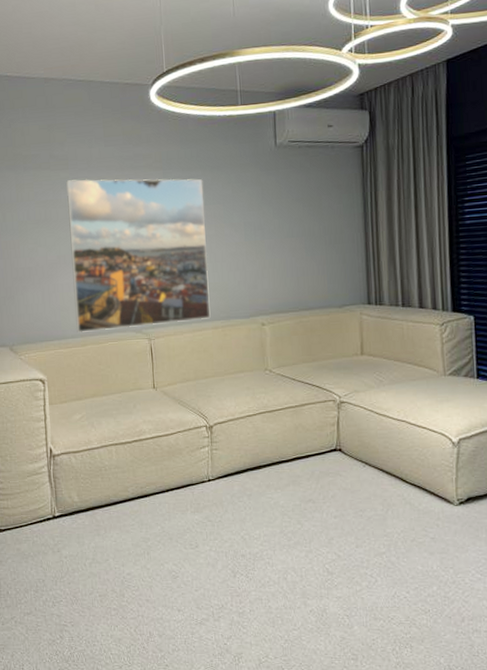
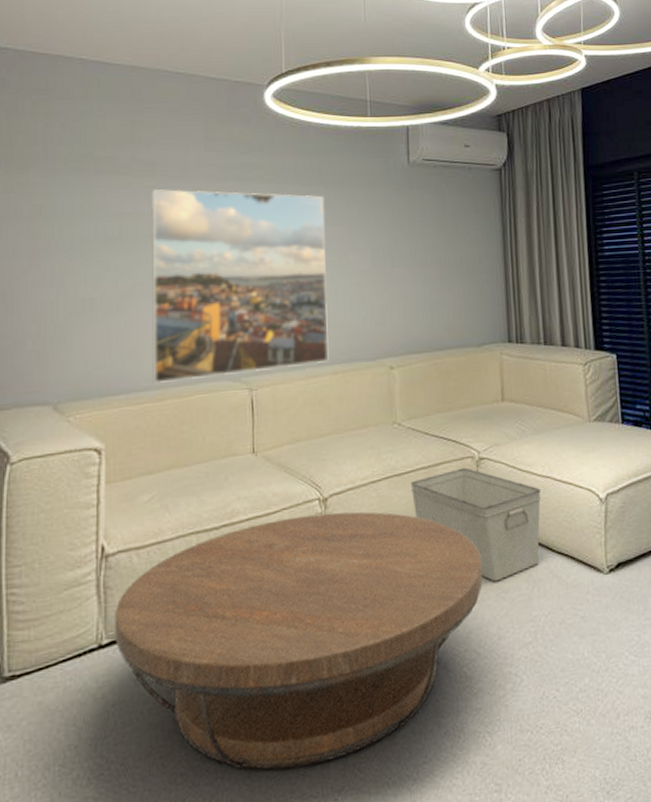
coffee table: none [62,437,344,618] -> present [115,511,484,770]
storage bin: none [280,409,397,502] -> present [410,467,542,582]

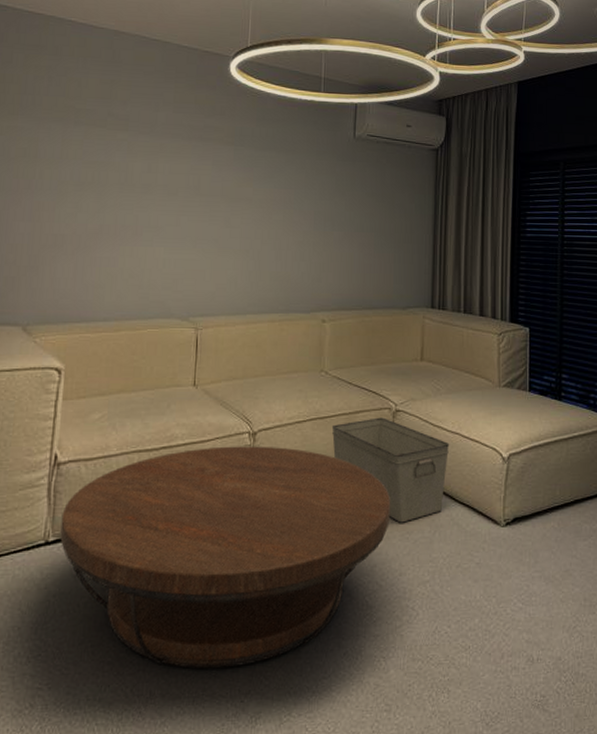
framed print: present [150,189,329,384] -> none [110,143,276,317]

